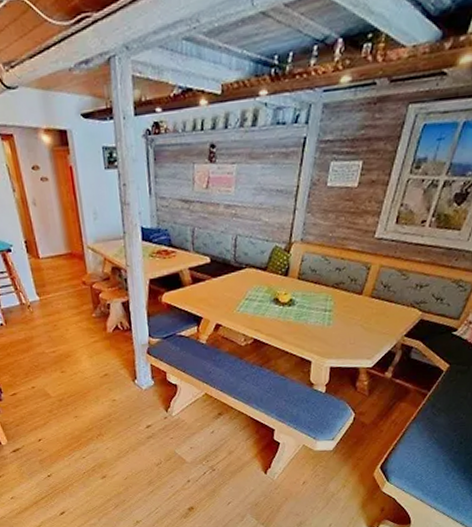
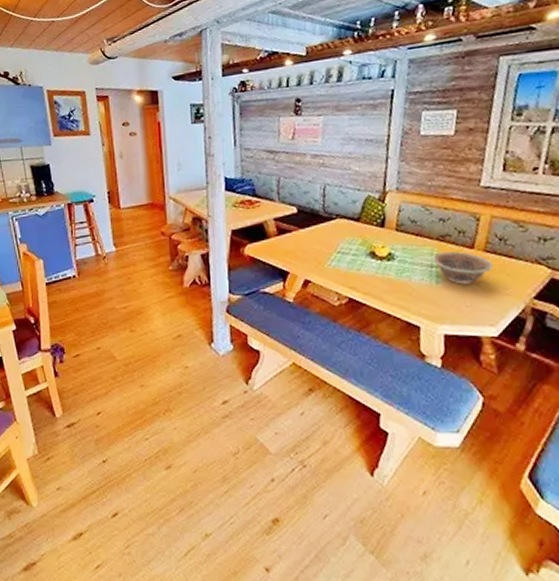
decorative bowl: none [327,297,376,326] -> present [433,251,493,285]

